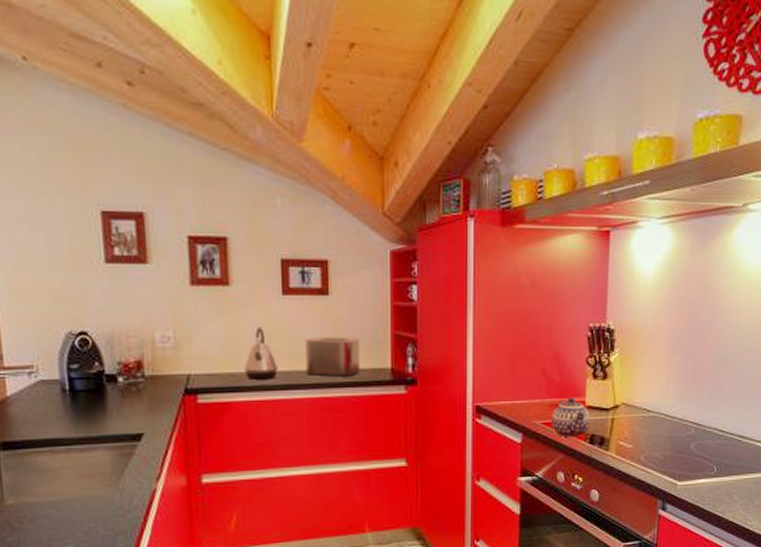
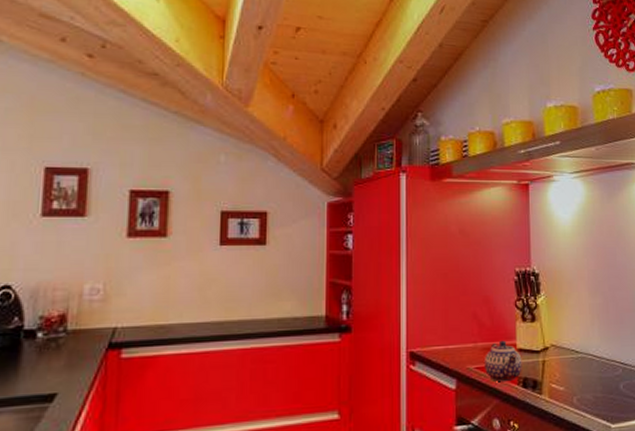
kettle: present [244,326,279,380] -> none [174,277,211,331]
toaster: present [305,336,361,377] -> none [238,285,296,326]

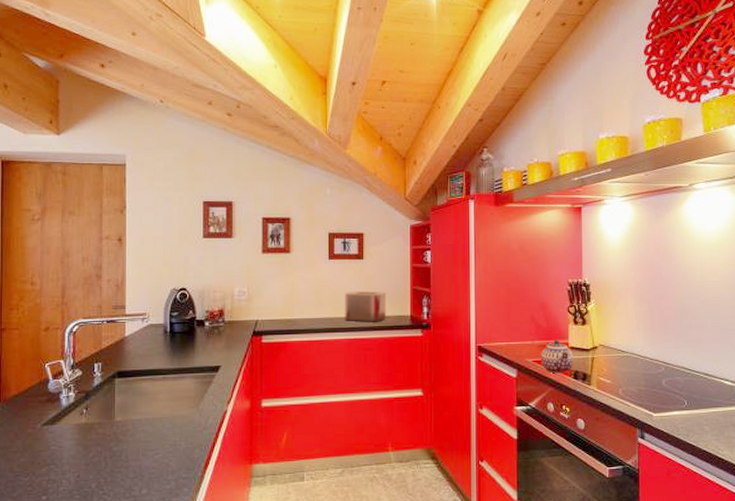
toaster: none [238,285,296,326] -> present [344,290,387,322]

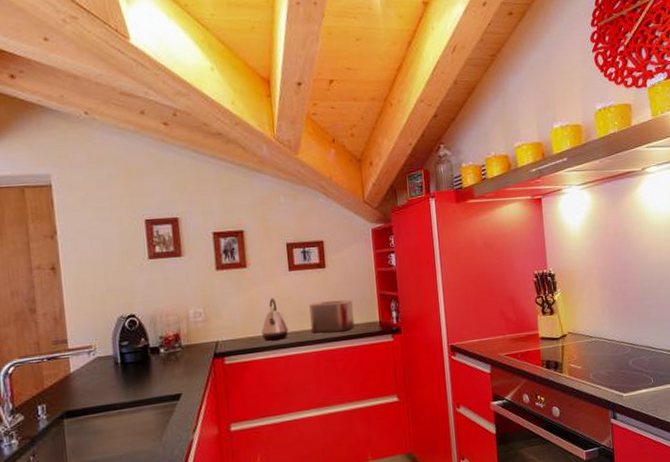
kettle: none [298,283,324,324] -> present [261,297,289,341]
teapot: present [540,339,574,374] -> none [512,331,545,365]

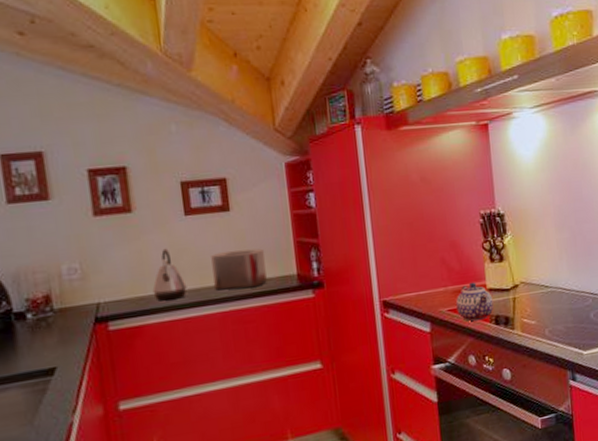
teapot: none [512,331,545,365] -> present [455,282,494,322]

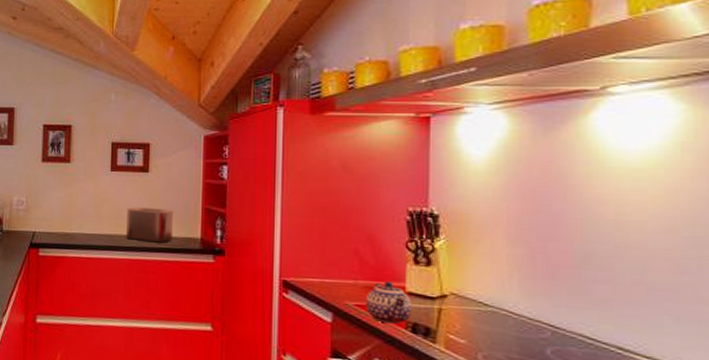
kettle: present [152,248,187,301] -> none [76,196,104,241]

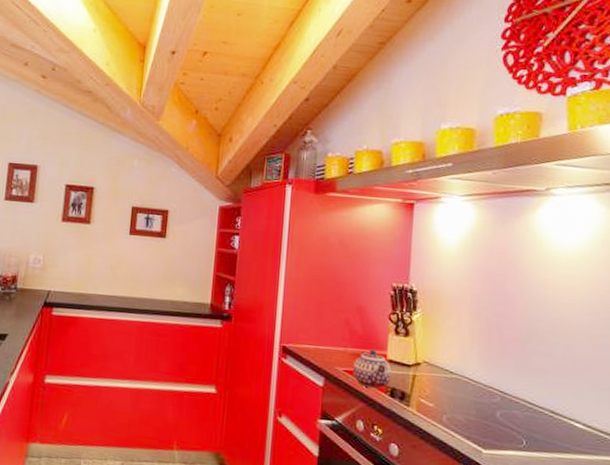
toaster: present [125,206,174,243] -> none [139,270,187,307]

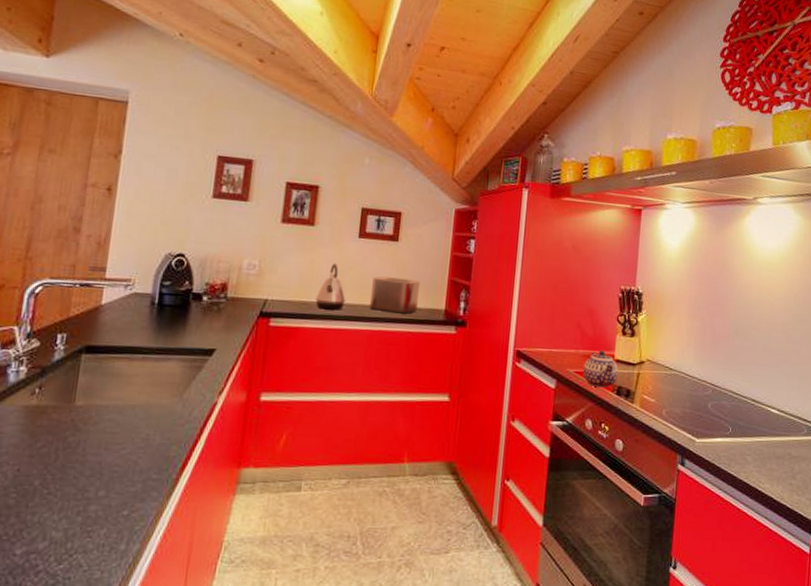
kettle: none [91,258,119,302] -> present [315,263,346,310]
toaster: none [139,270,187,307] -> present [369,276,421,314]

